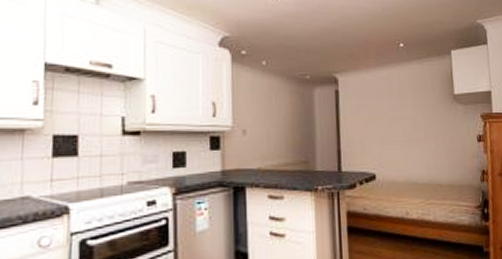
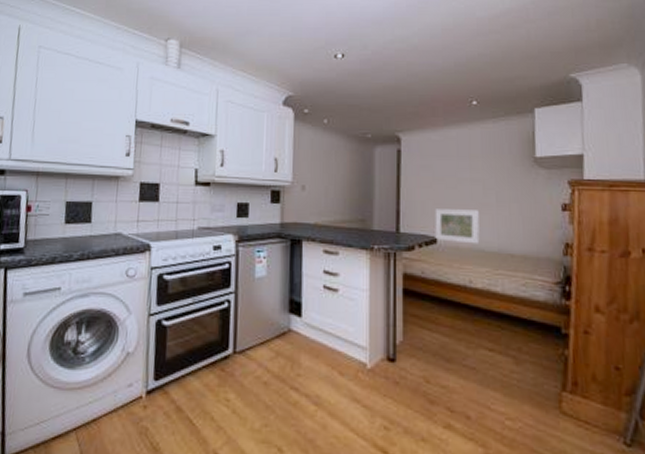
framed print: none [372,145,413,178] -> present [434,209,480,244]

